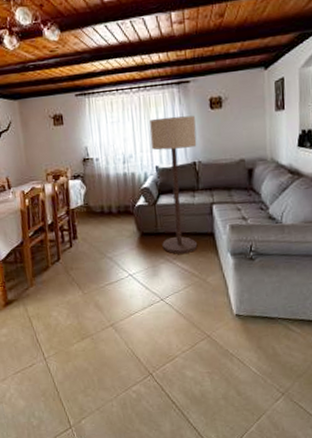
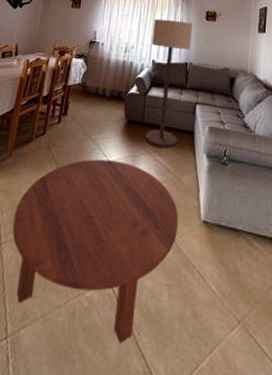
coffee table: none [50,273,211,421] -> present [12,159,178,343]

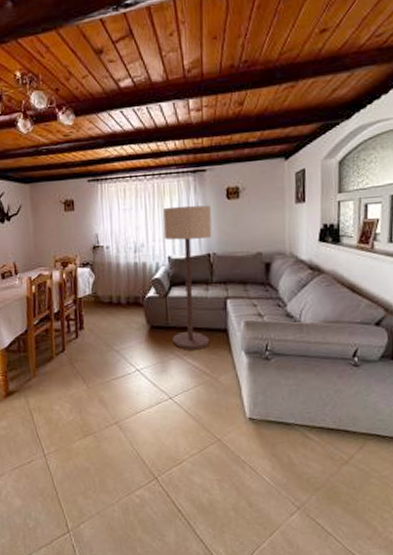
coffee table: present [12,159,178,343] -> none [51,368,222,531]

